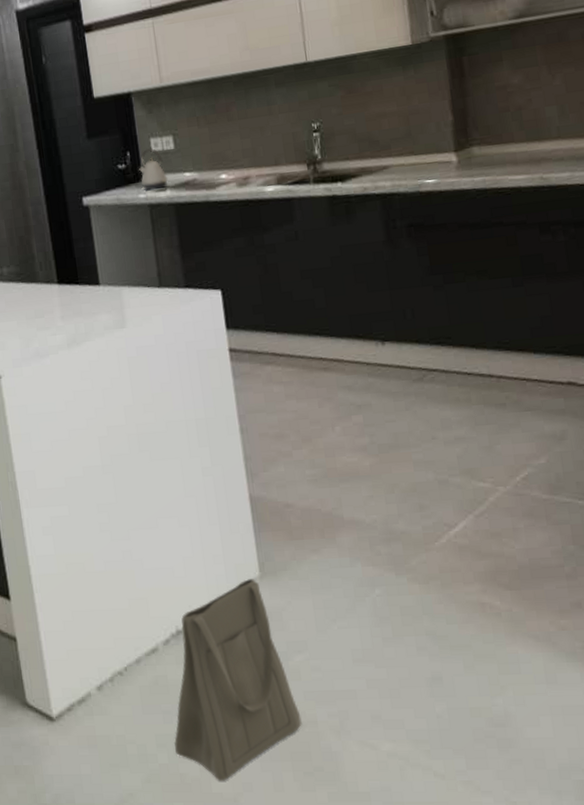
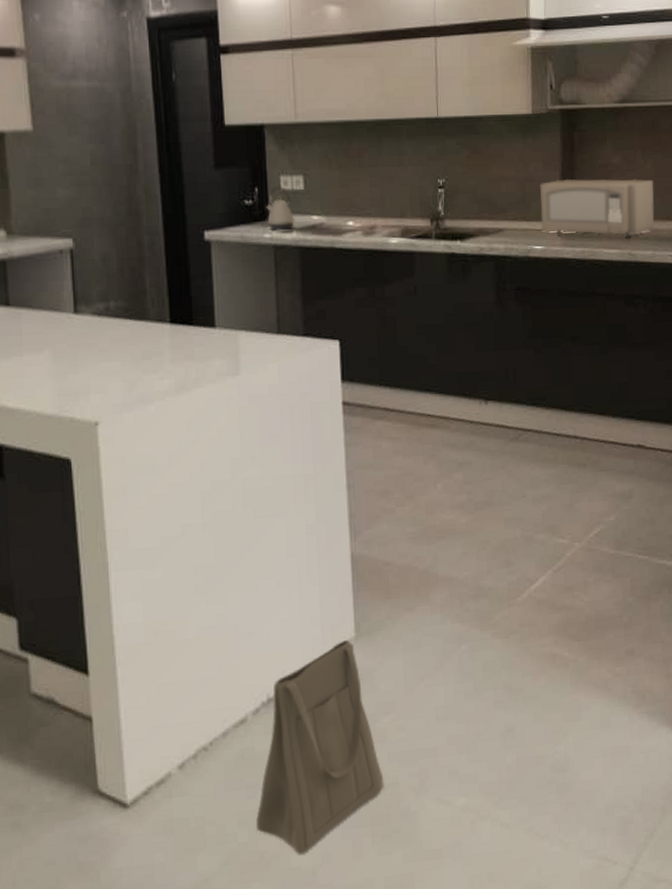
microwave: none [426,95,570,166] -> present [539,178,655,238]

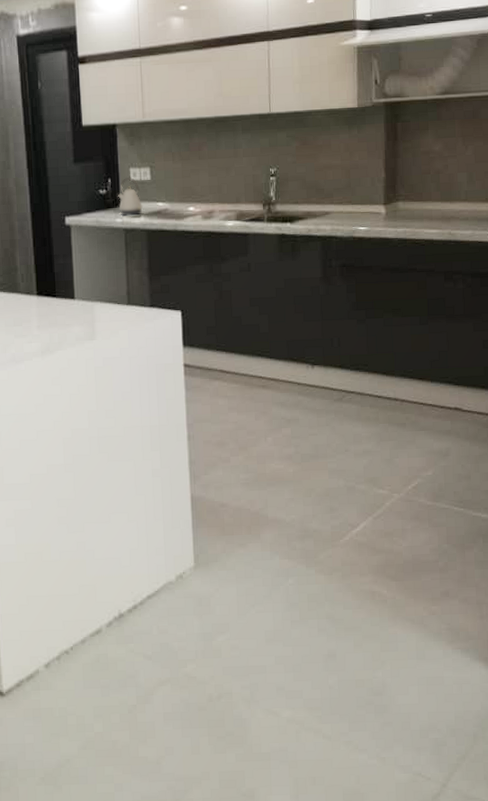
shopping bag: present [255,640,384,855] -> none [109,569,219,747]
microwave: present [539,178,655,238] -> none [364,164,475,219]

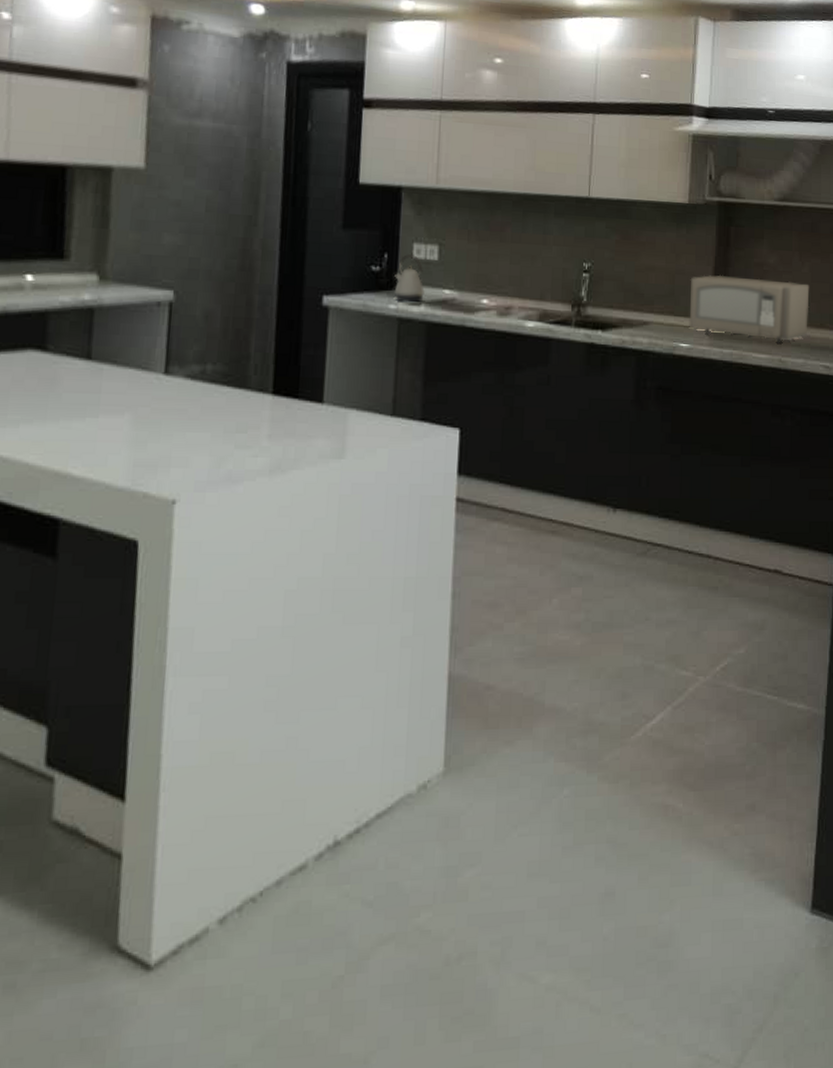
microwave: none [364,164,475,219] -> present [689,274,810,343]

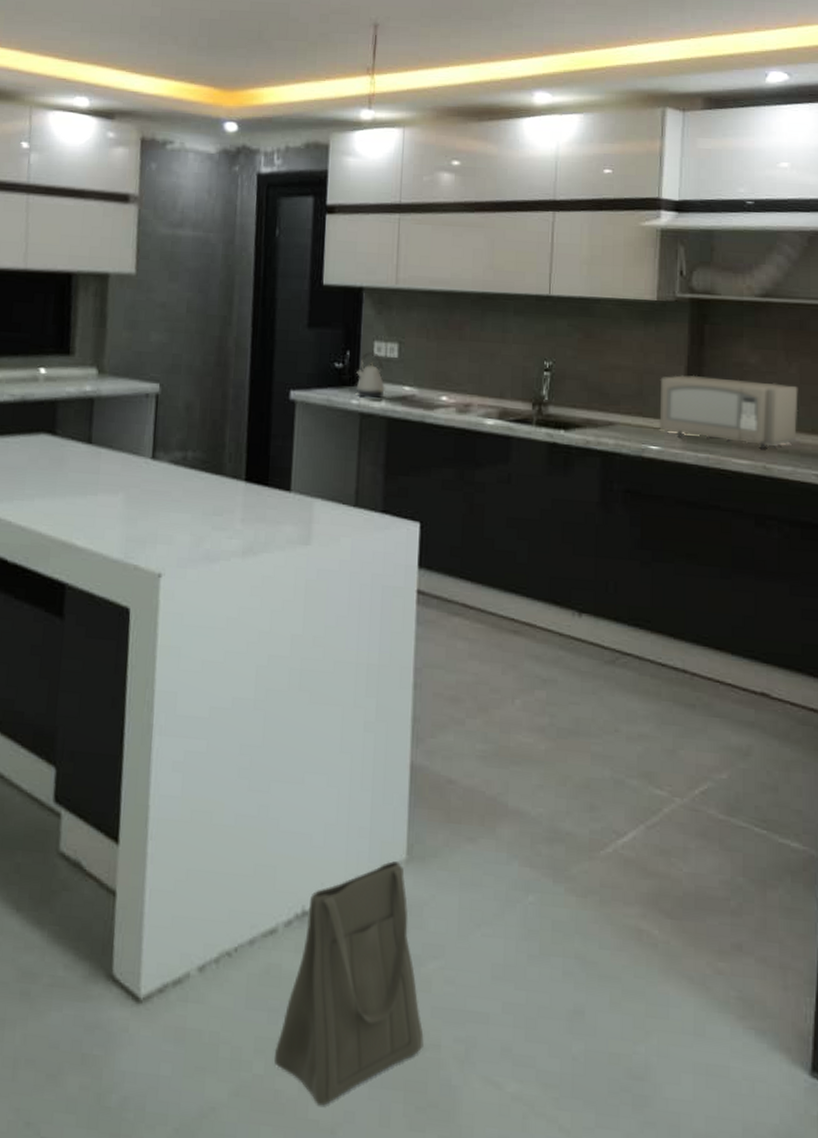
shopping bag: none [303,775,460,1038] -> present [274,861,424,1106]

